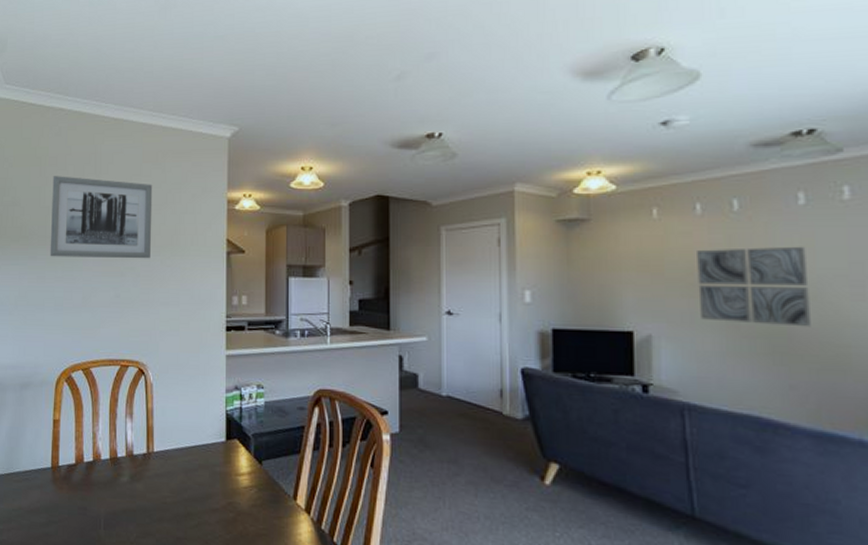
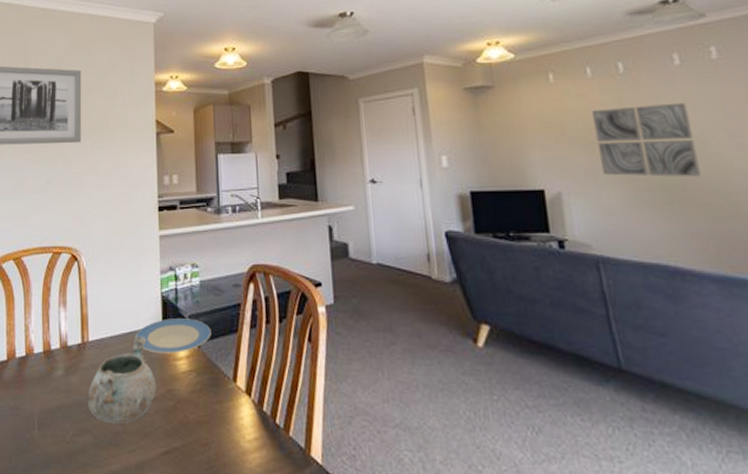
decorative bowl: none [151,450,218,530] -> present [87,336,156,424]
plate: none [198,435,274,469] -> present [135,318,212,354]

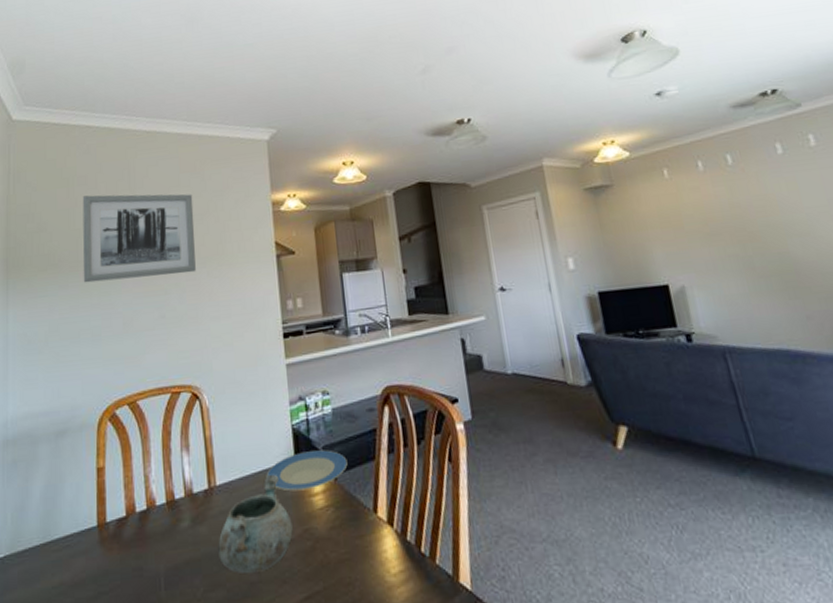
wall art: present [592,102,702,177] -> none [707,189,812,266]

